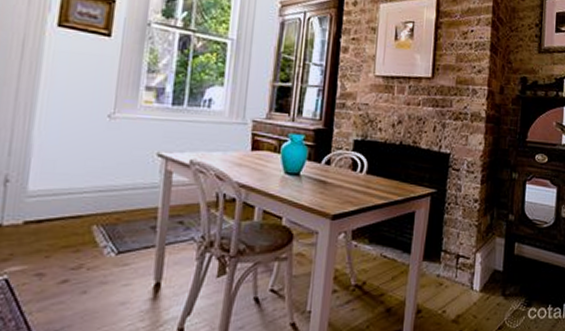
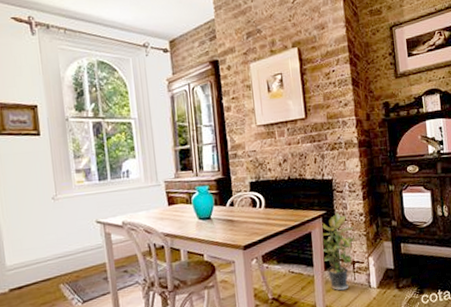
potted plant: none [422,193,465,288] -> present [321,212,355,291]

